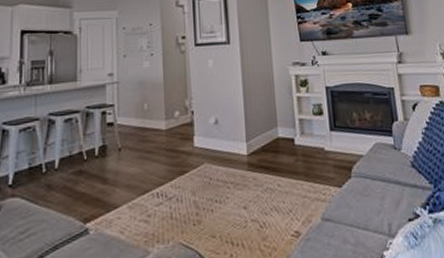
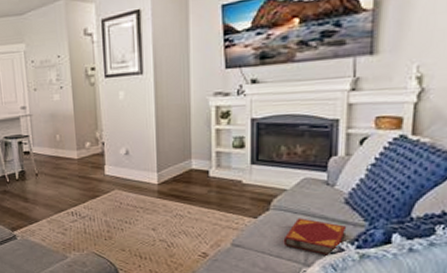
hardback book: none [367,184,419,224] -> present [283,218,347,257]

